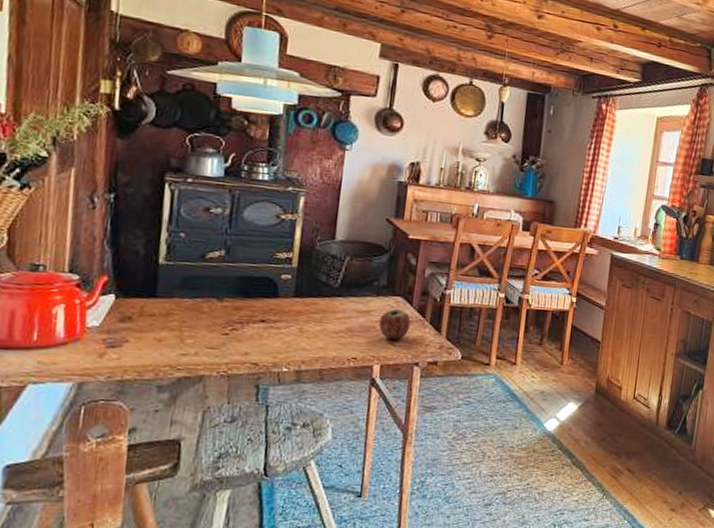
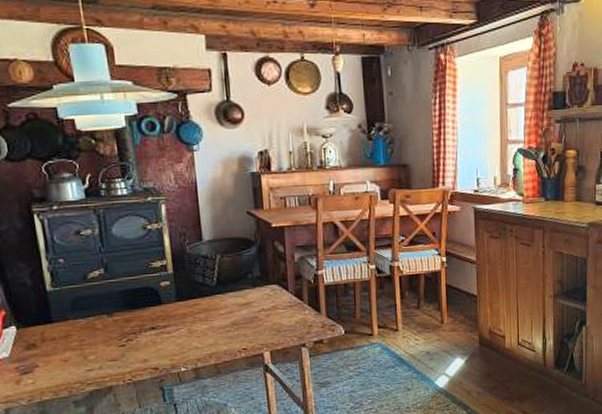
apple: present [378,309,411,340] -> none [259,297,291,326]

